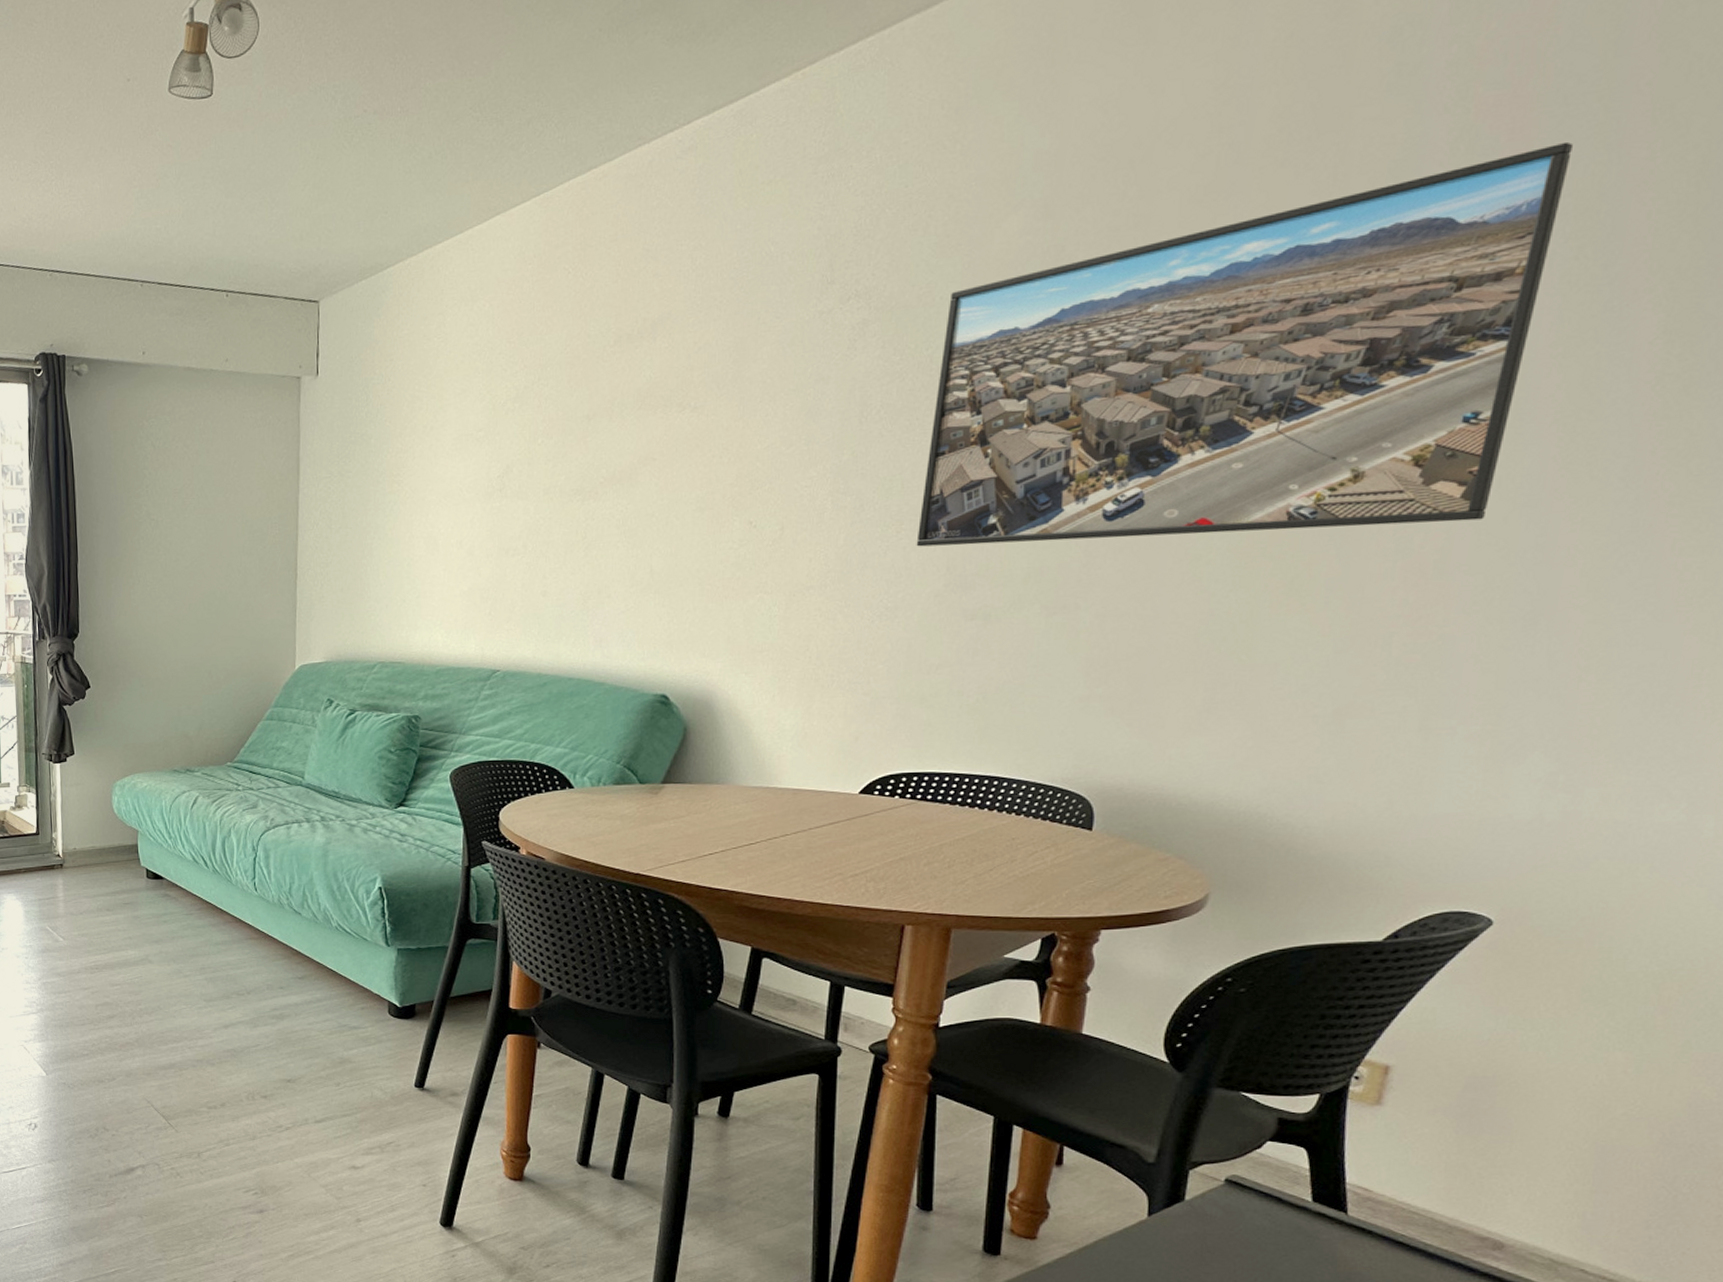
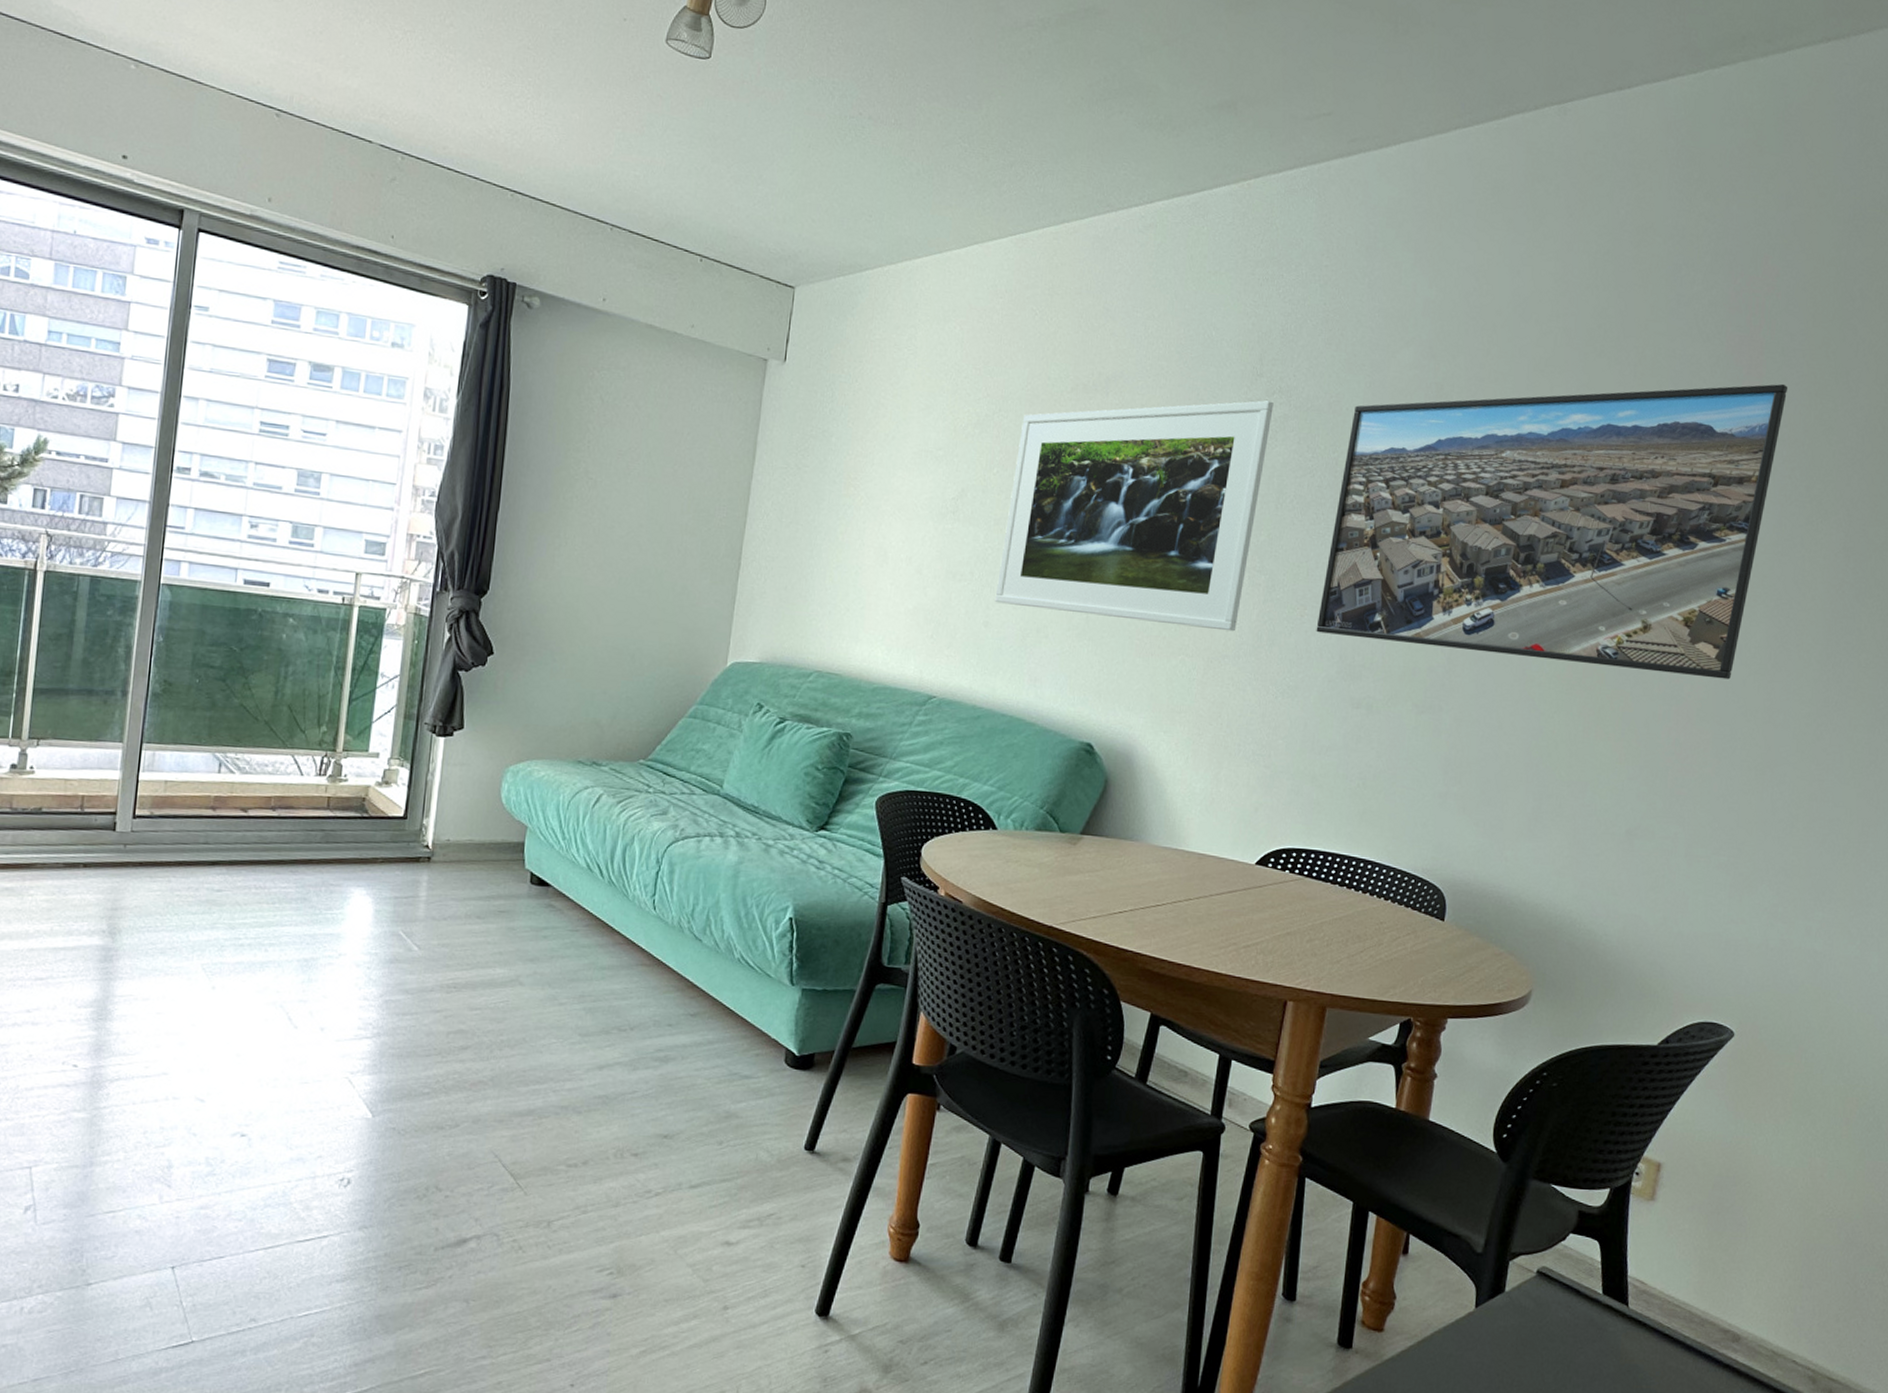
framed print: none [551,308,850,572] -> present [995,400,1274,632]

